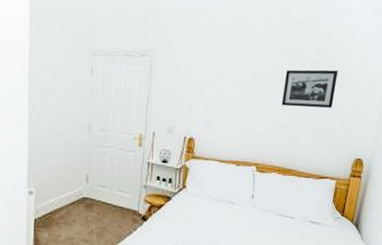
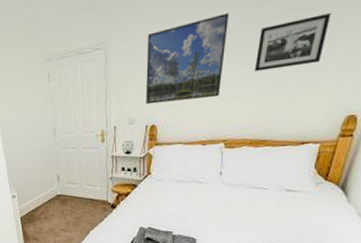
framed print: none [186,51,261,122] -> present [145,13,230,105]

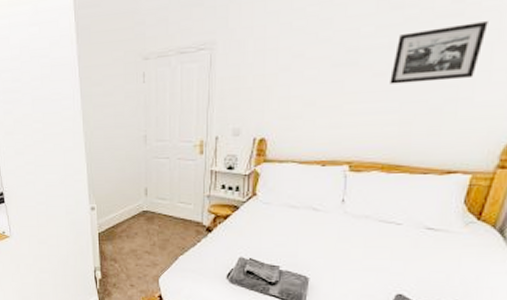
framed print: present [145,13,230,105] -> none [255,16,361,115]

